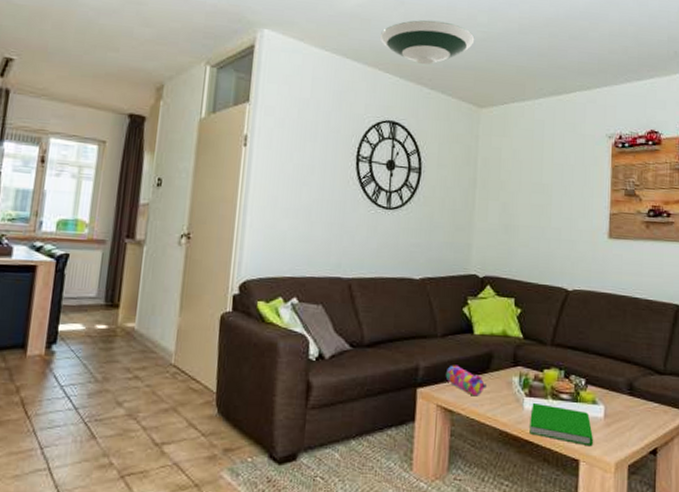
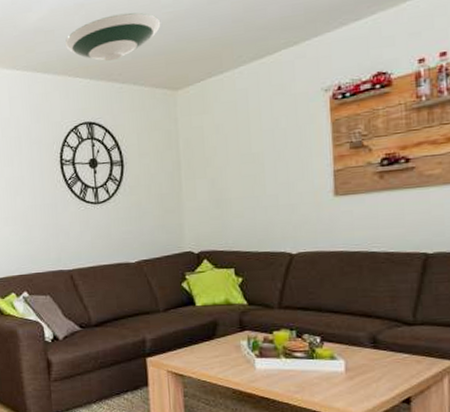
pencil case: present [445,365,486,397] -> none [172,335,214,361]
book: present [529,402,593,447] -> none [263,362,335,399]

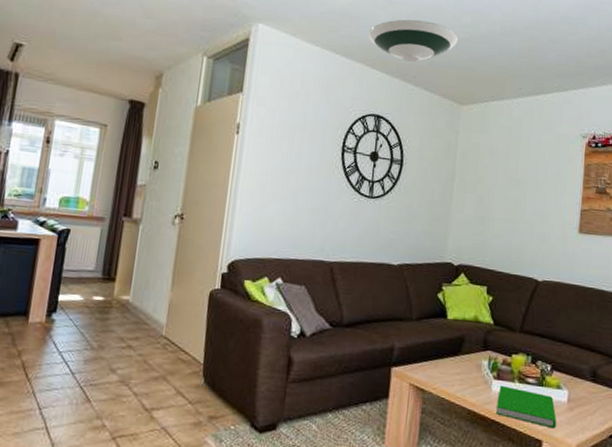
book: none [263,362,335,399] -> present [496,385,556,429]

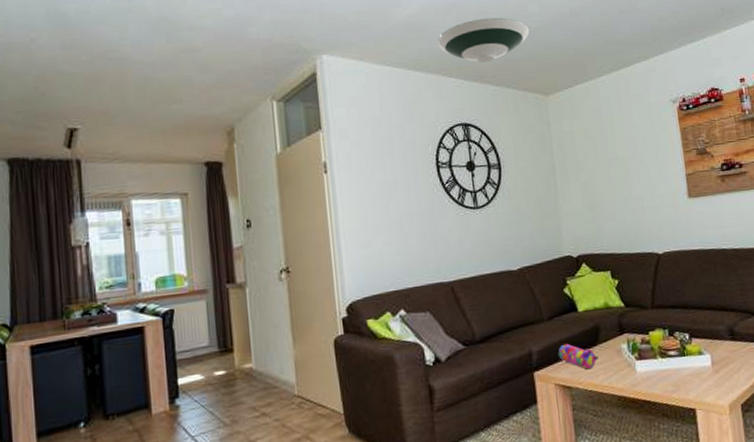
pencil case: none [418,347,457,377] -> present [558,343,598,370]
book: present [496,385,556,429] -> none [643,363,706,395]

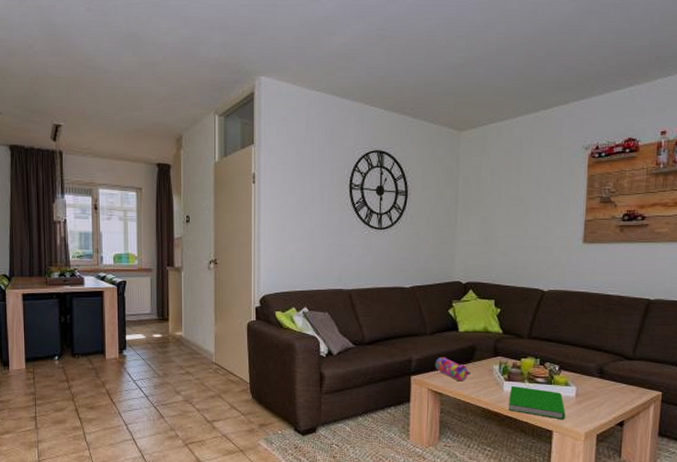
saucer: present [437,17,530,64] -> none [364,51,454,95]
book: none [643,363,706,395] -> present [508,385,565,420]

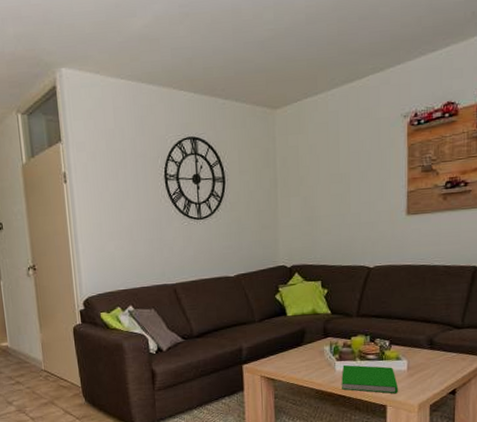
pencil case: present [434,357,470,382] -> none [265,343,302,366]

